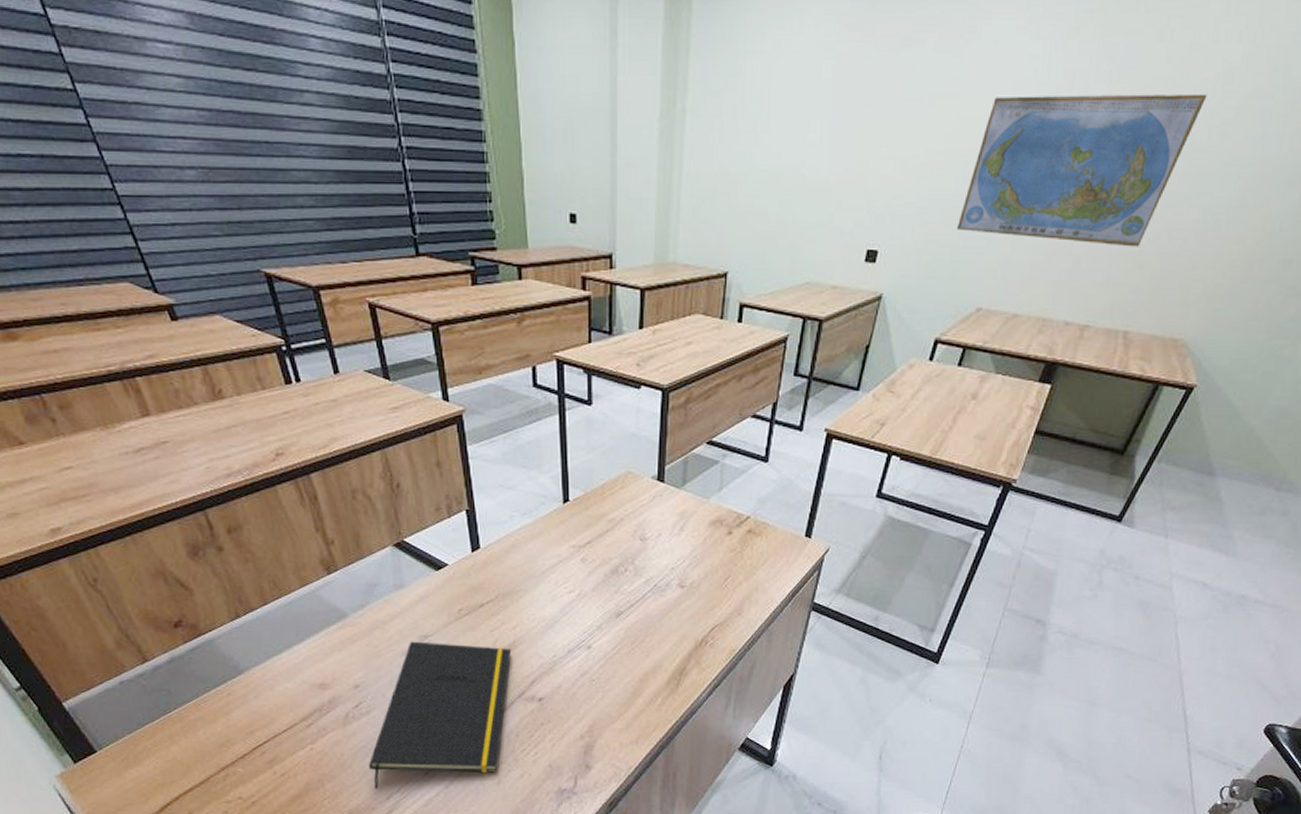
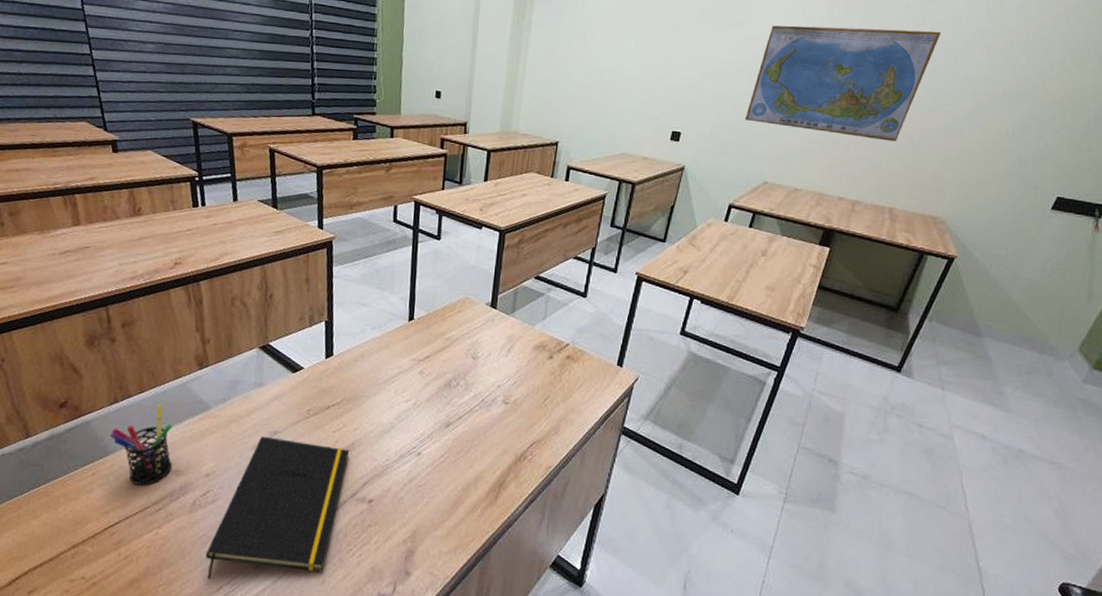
pen holder: none [238,617,315,702] -> present [109,405,172,485]

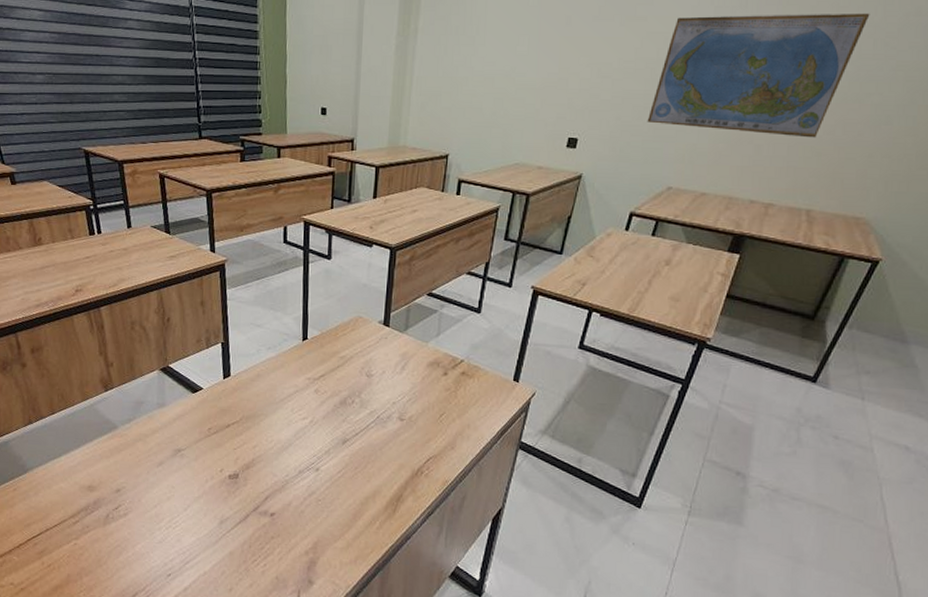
pen holder: present [109,405,172,485] -> none [26,425,85,500]
notepad: present [205,436,350,579] -> none [120,453,251,586]

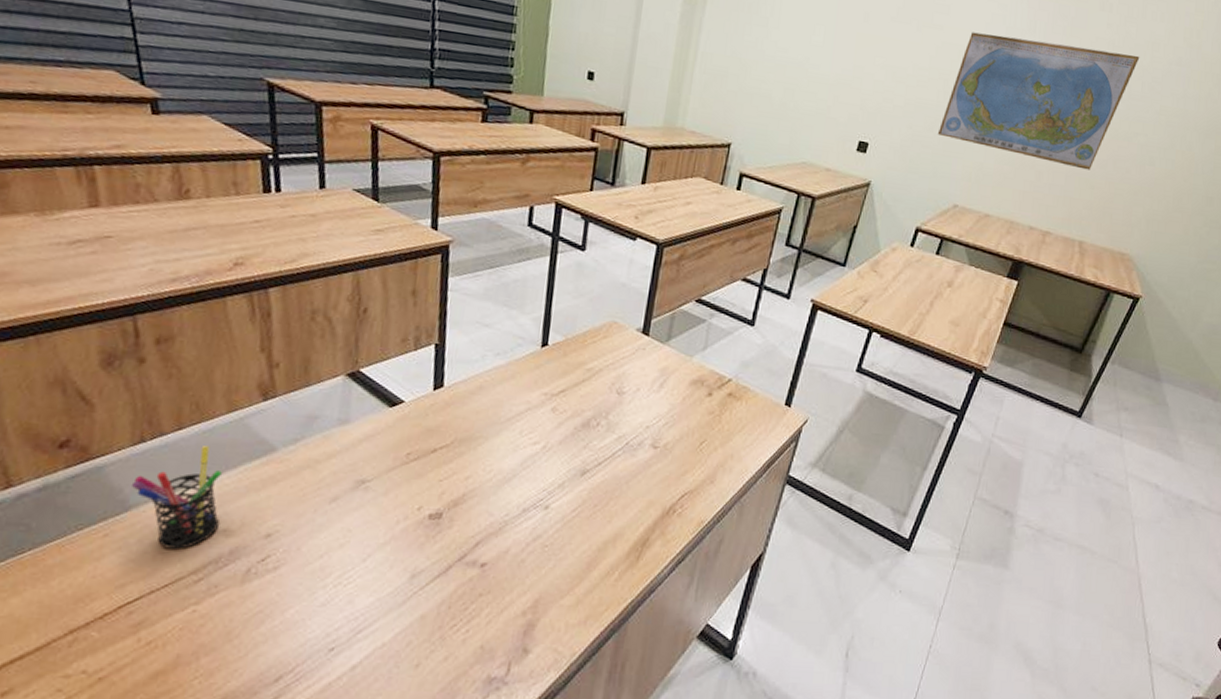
pen holder: none [26,425,85,500] -> present [131,446,222,549]

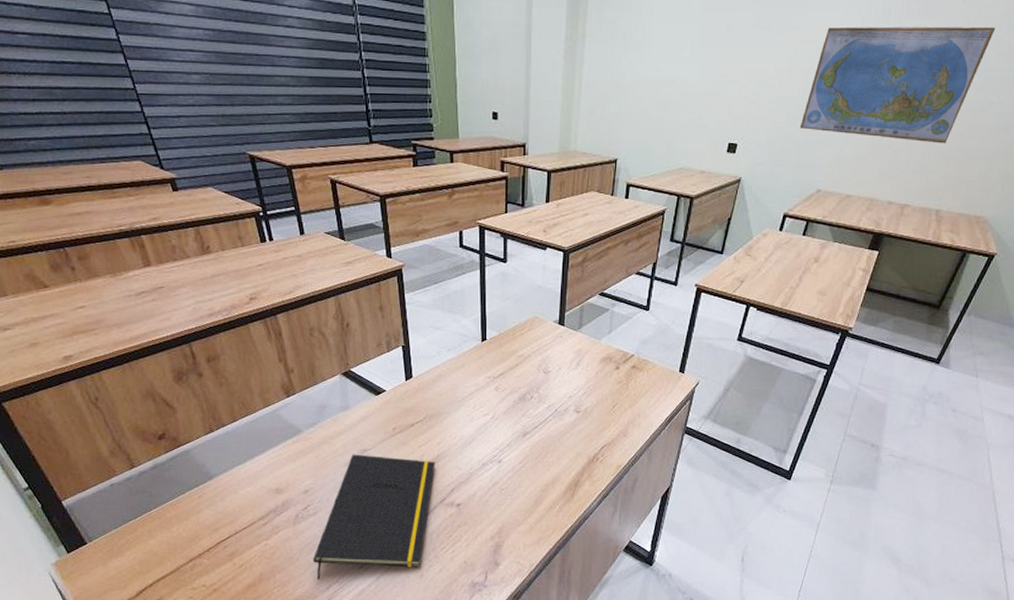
pen holder: present [131,446,222,549] -> none [210,432,272,504]
notepad: none [260,485,460,667] -> present [313,454,436,580]

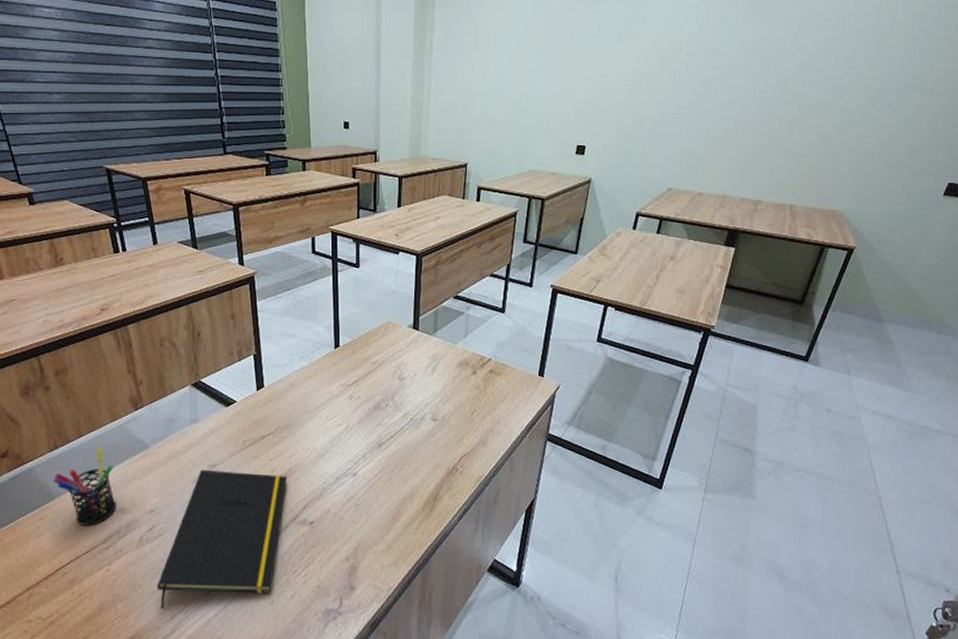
pen holder: none [210,432,272,504] -> present [53,448,116,525]
world map: present [799,26,996,144] -> none [646,29,831,140]

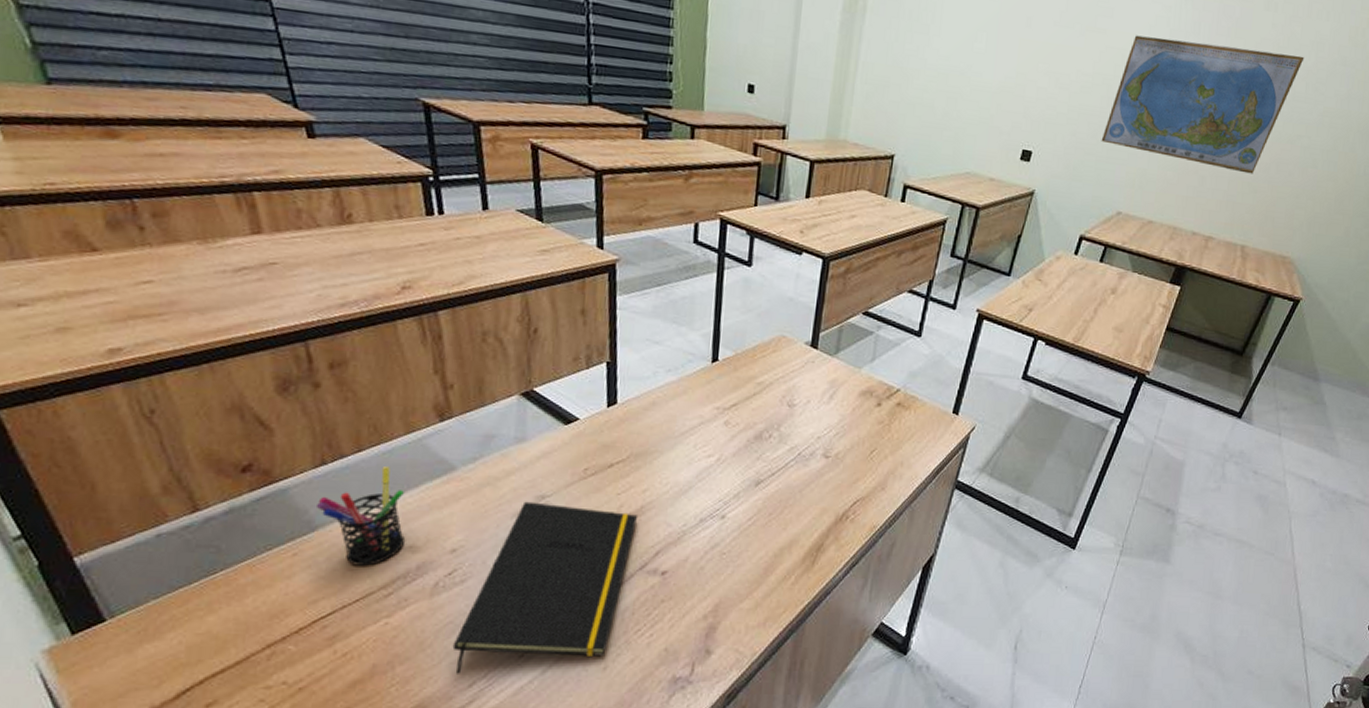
world map: none [646,29,831,140] -> present [1101,35,1305,174]

